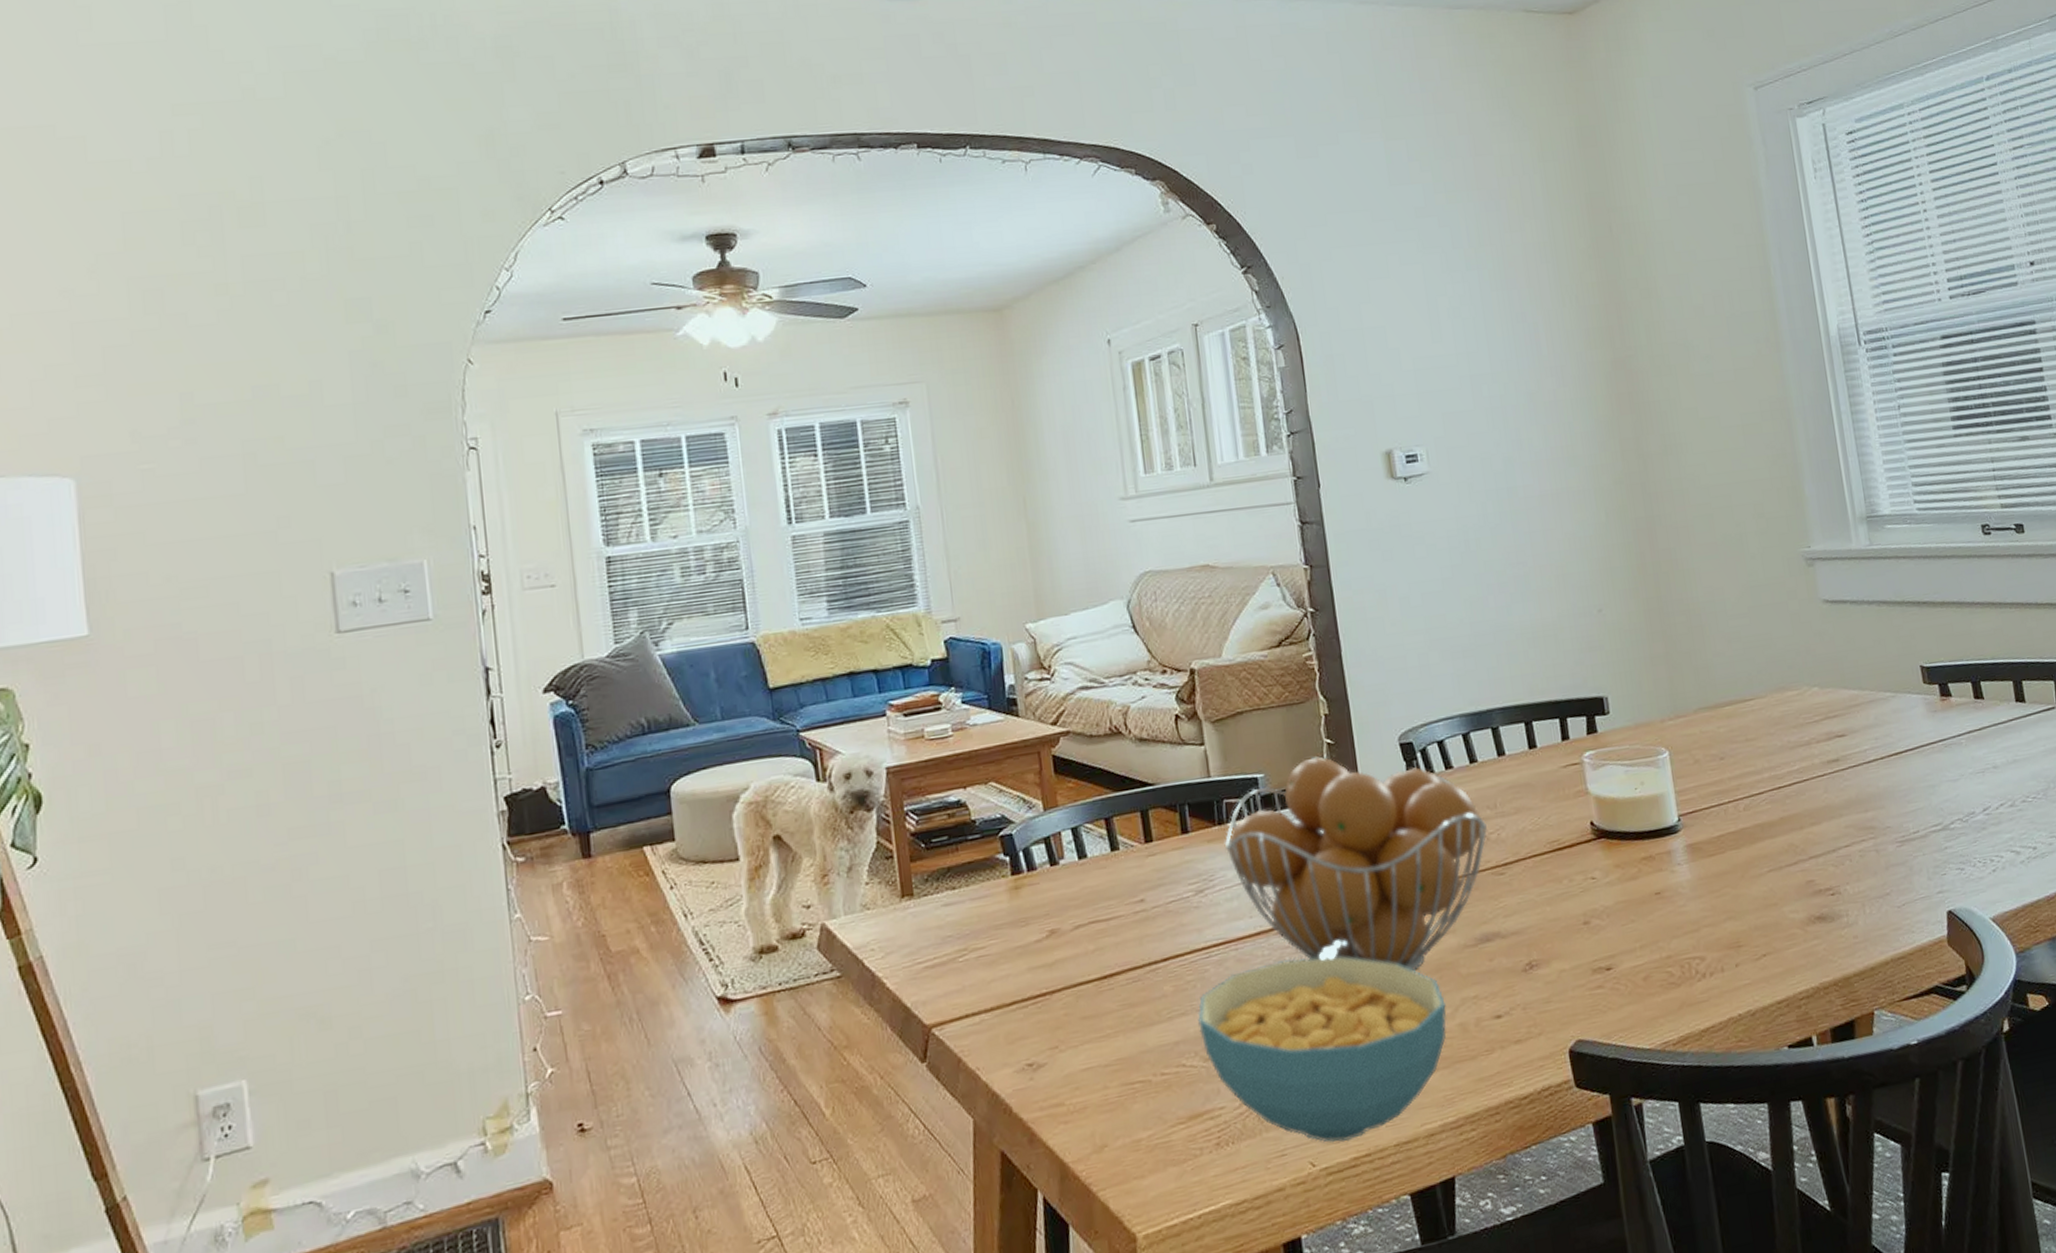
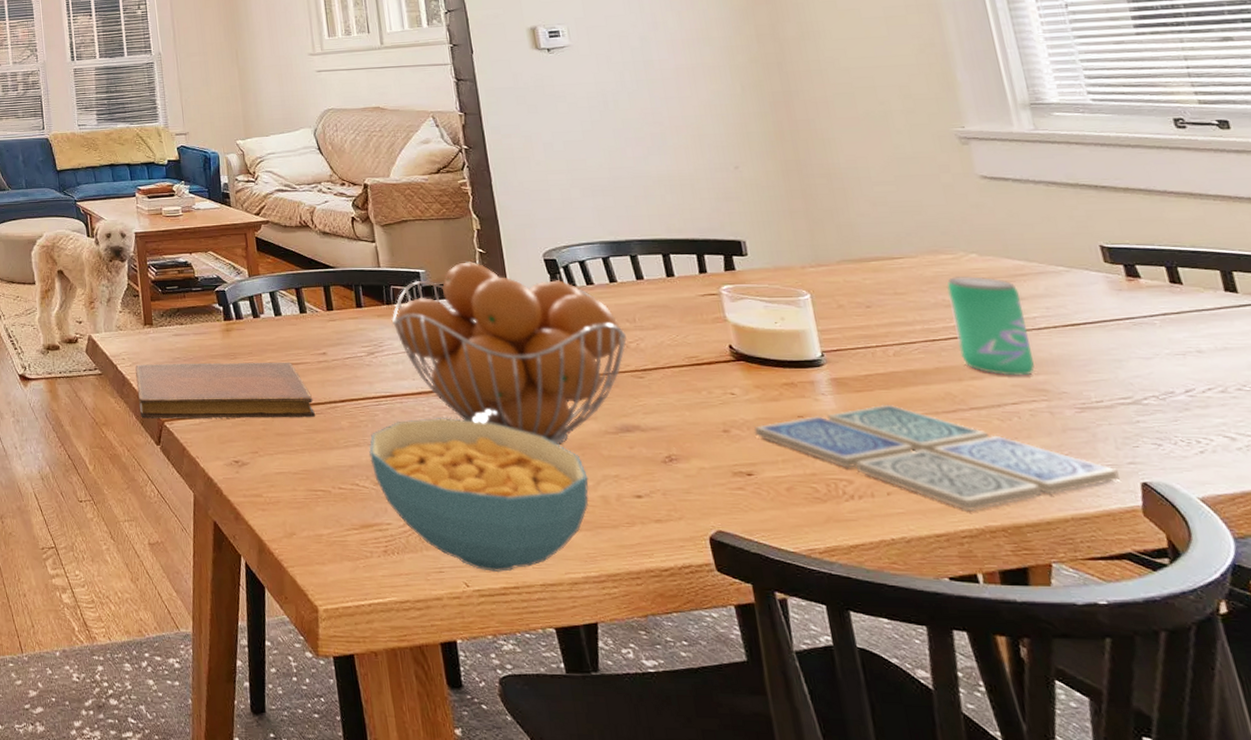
notebook: none [889,918,1131,1029] -> present [135,361,315,418]
drink coaster: none [1613,865,1930,969] -> present [753,404,1120,510]
beverage can: none [1792,711,1865,817] -> present [947,276,1035,376]

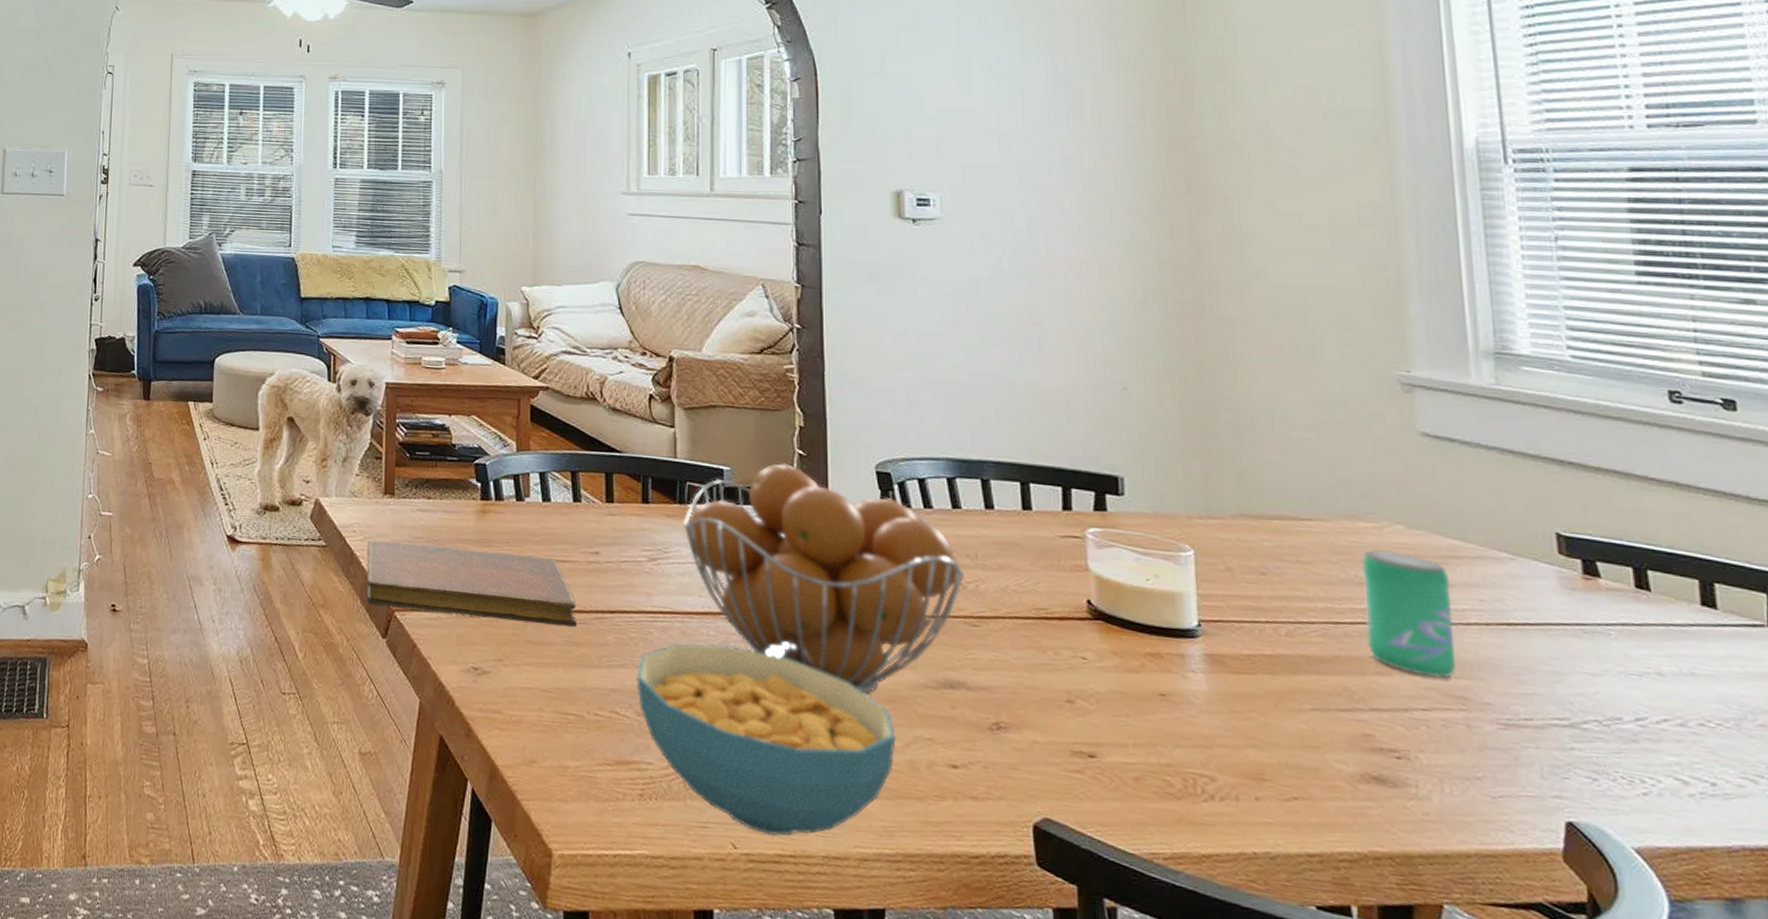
drink coaster: present [753,404,1120,510] -> none [1103,691,1540,831]

